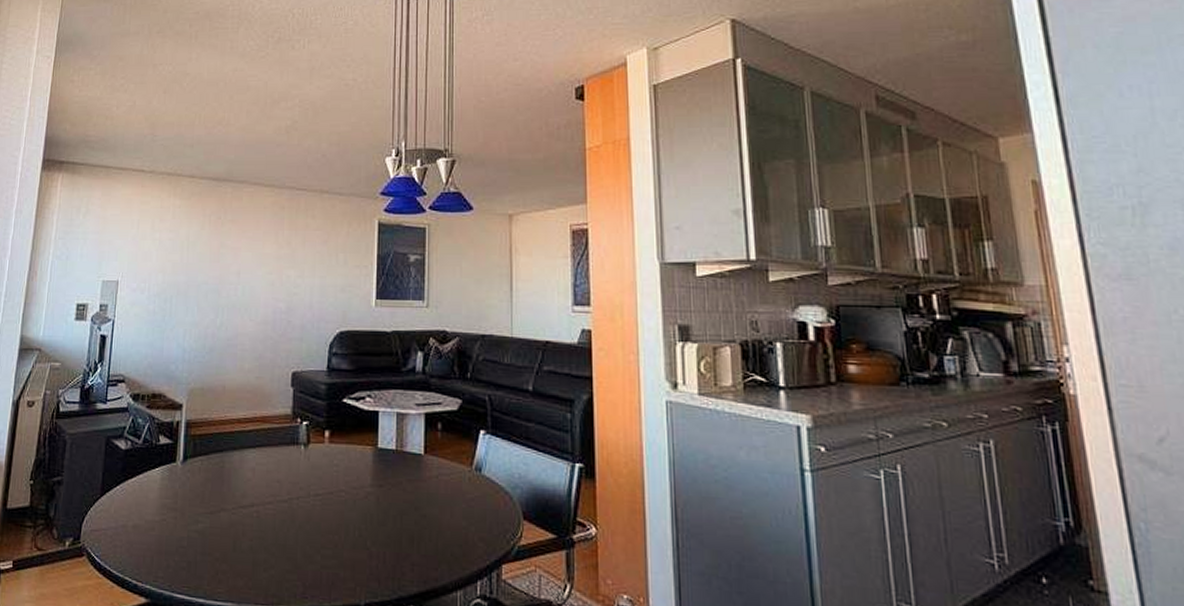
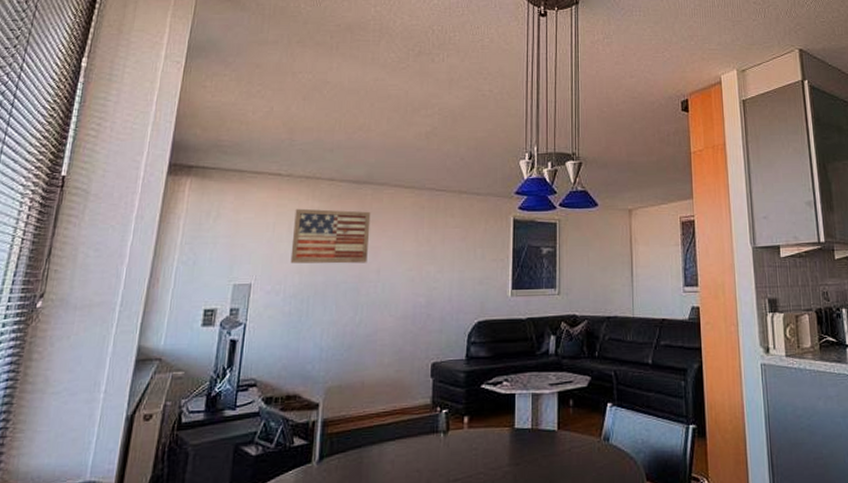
wall art: none [154,206,231,265] -> present [290,208,371,264]

